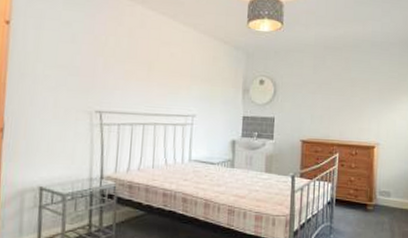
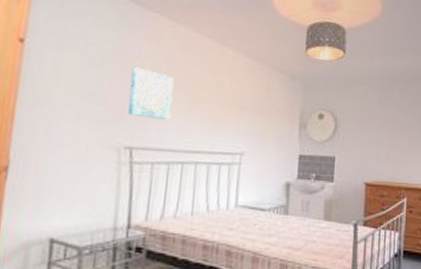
wall art: none [96,42,135,88] -> present [128,67,175,120]

